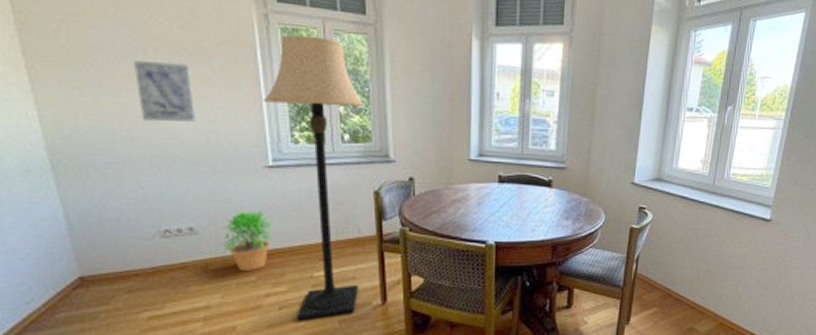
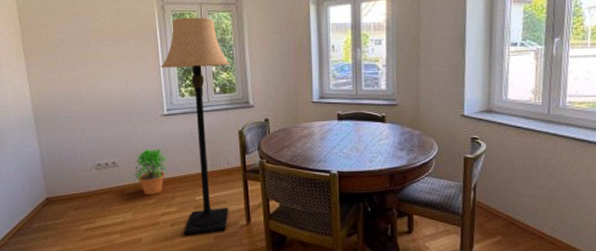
wall art: present [134,61,197,122] -> none [83,45,119,87]

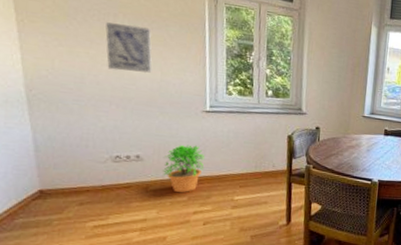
wall art: none [83,45,119,87] -> present [105,22,152,73]
lamp: present [160,17,230,235] -> none [206,12,286,234]

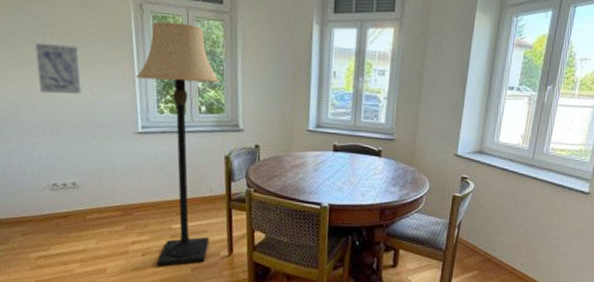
potted plant: present [163,144,205,193] -> none [99,169,140,222]
lamp: none [206,12,286,234] -> present [136,21,220,265]

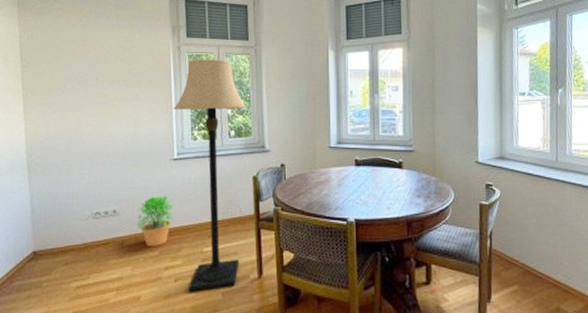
wall art: present [35,43,82,94] -> none [89,85,127,129]
potted plant: none [99,169,140,222] -> present [136,195,175,247]

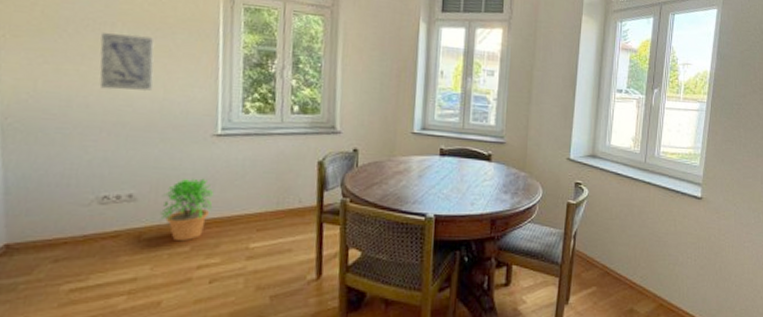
wall art: none [89,85,127,129] -> present [99,33,155,91]
lamp: present [173,59,247,291] -> none [219,13,316,294]

